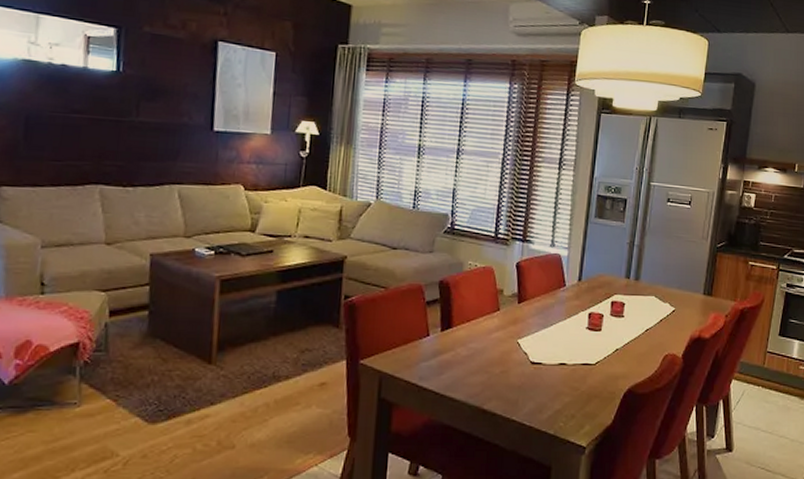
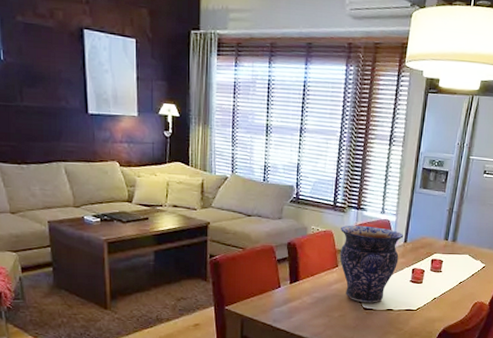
vase: none [501,260,577,356] -> present [339,225,403,303]

